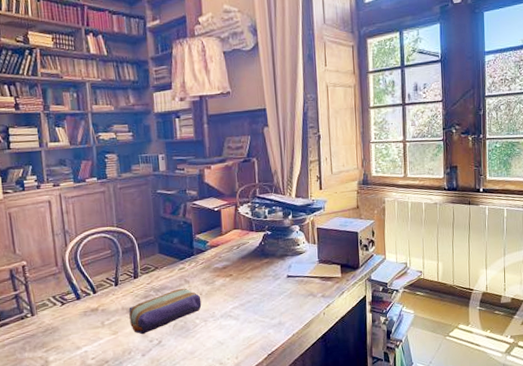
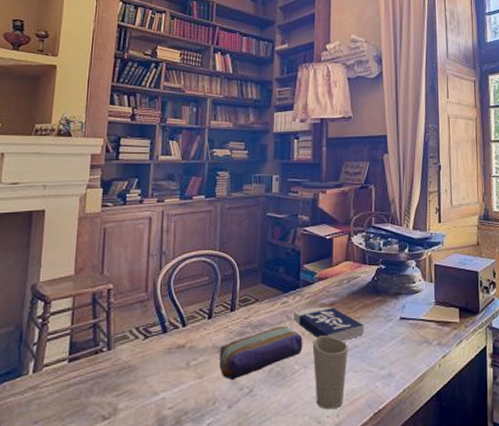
book: none [191,269,256,299] -> present [294,306,364,342]
cup: none [209,294,242,354] -> present [312,335,348,410]

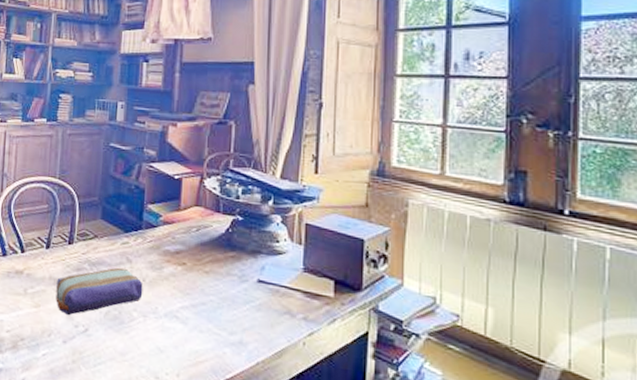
book: present [294,306,364,342] -> none [134,252,214,296]
cup: present [312,335,348,410] -> none [153,285,194,368]

